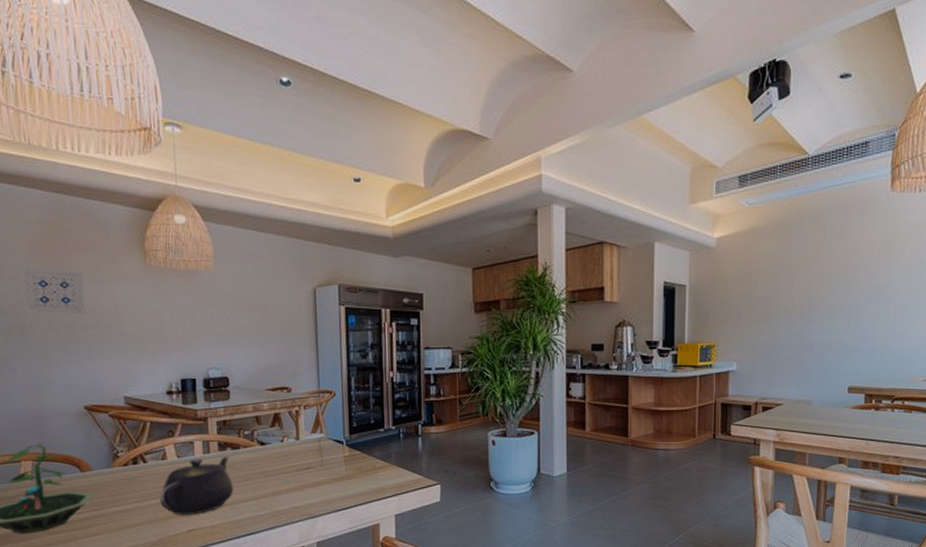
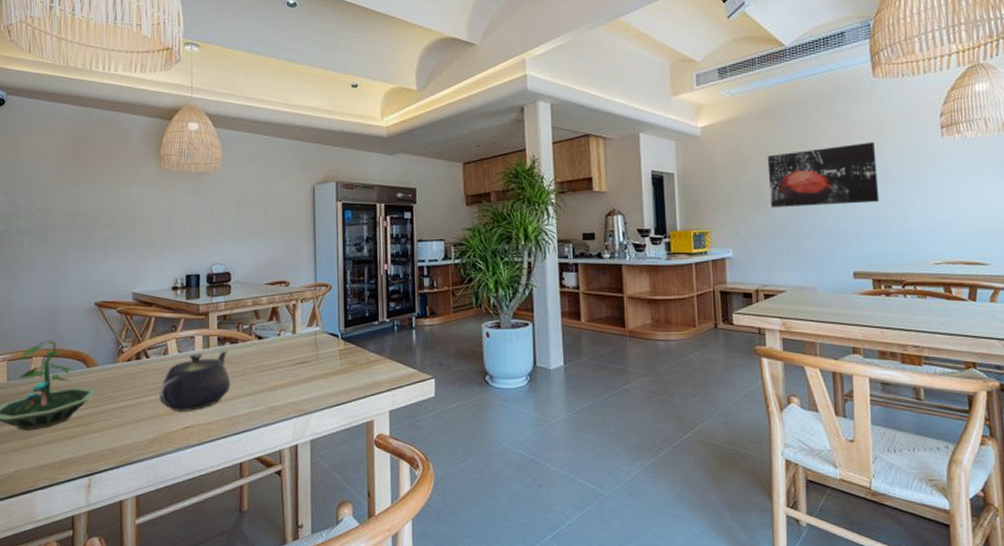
wall art: present [22,267,85,315] -> none [50,174,104,216]
wall art: none [777,258,884,322] -> present [767,141,880,207]

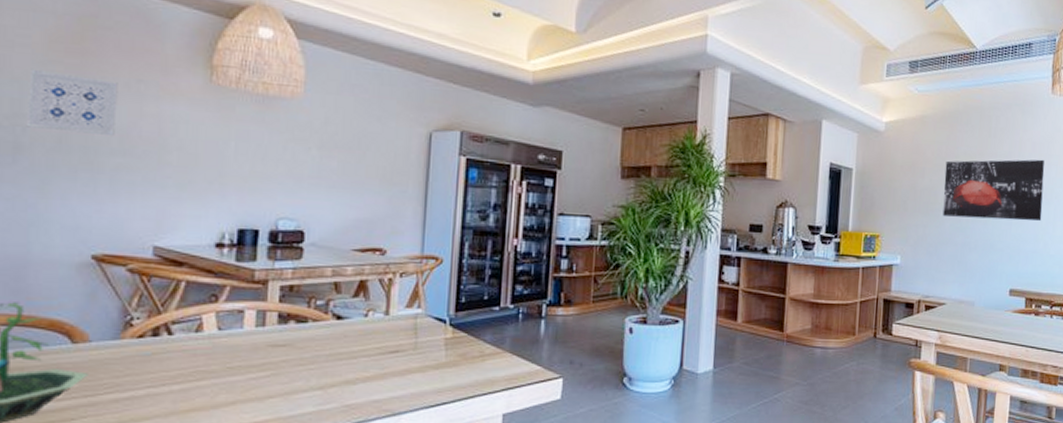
wall art: none [50,174,104,216] -> present [25,68,118,137]
teapot: present [159,350,231,411] -> none [184,330,292,407]

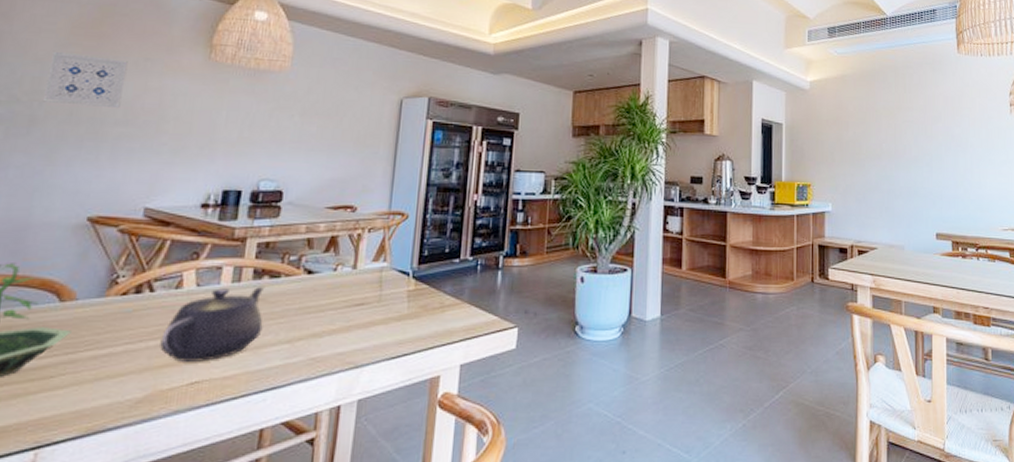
teapot: none [184,330,292,407] -> present [160,285,265,362]
wall art: present [943,159,1045,221] -> none [867,111,960,169]

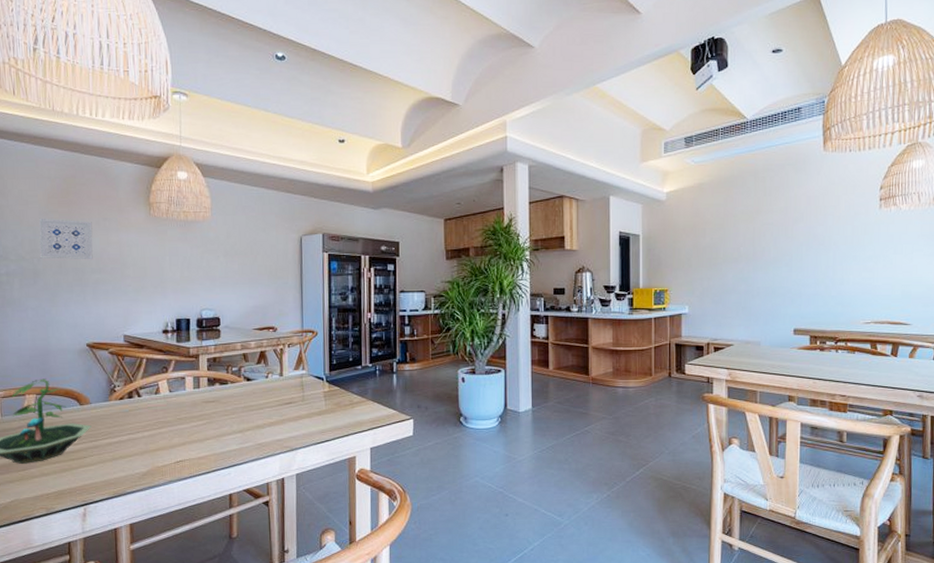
teapot: present [160,285,265,362] -> none [151,390,221,447]

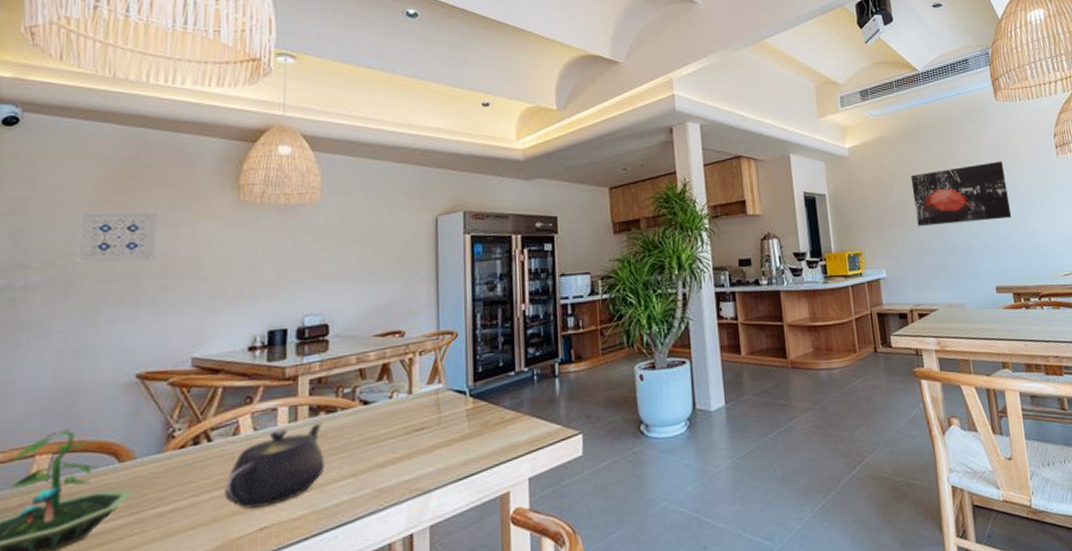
teapot: none [151,390,221,447] -> present [224,422,325,509]
wall art: none [724,211,822,269] -> present [910,161,1012,226]

